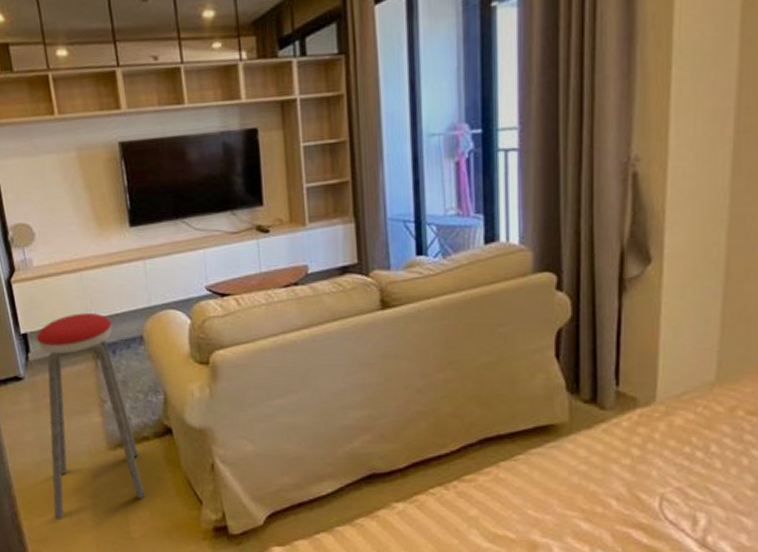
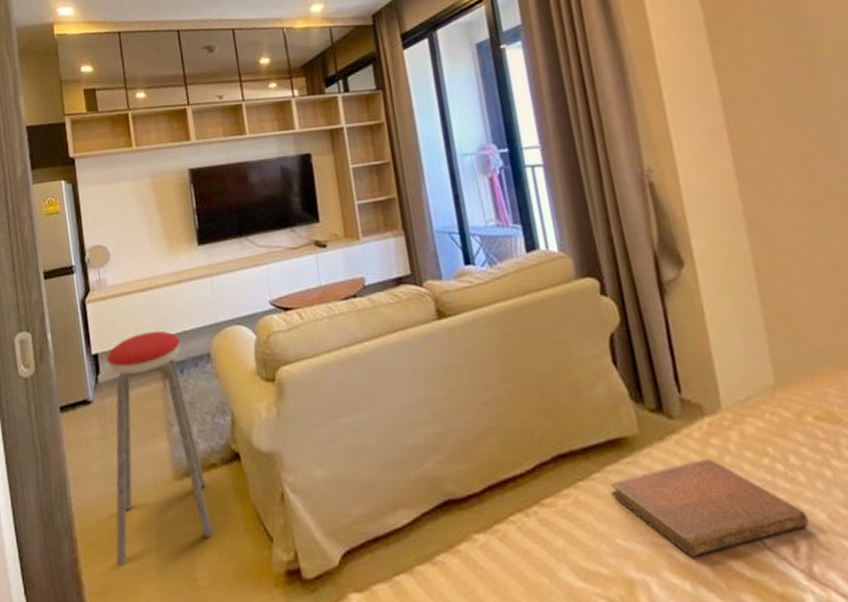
notebook: none [531,444,715,527] -> present [610,457,810,557]

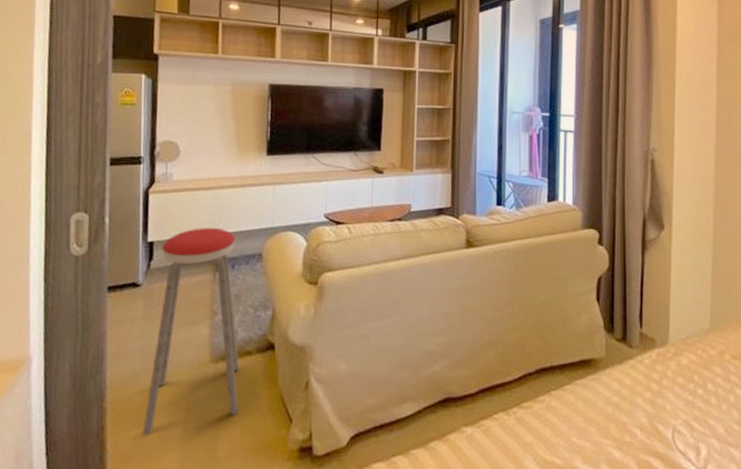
notebook: present [610,457,810,557] -> none [576,380,712,455]

